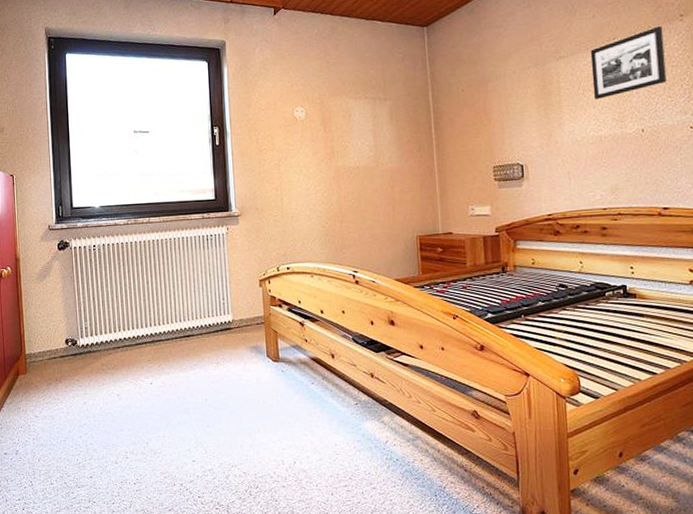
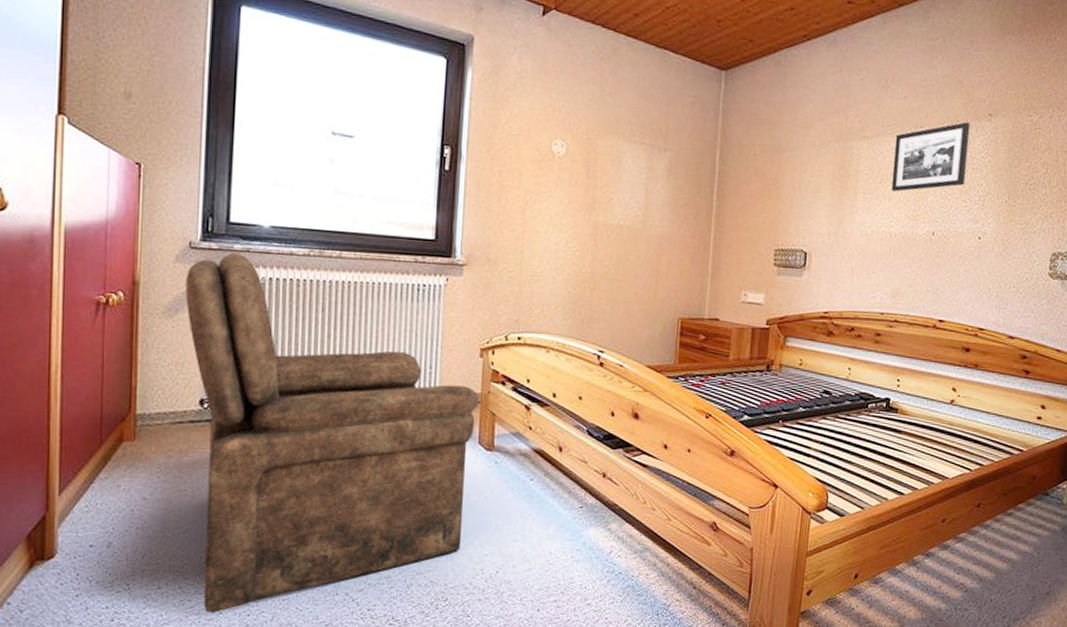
armchair: none [49,229,264,502] -> present [185,253,479,613]

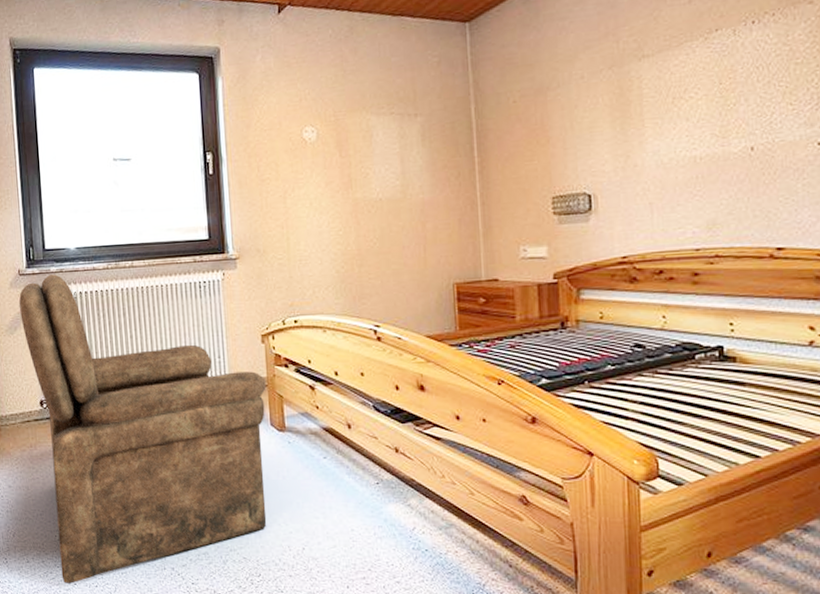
picture frame: present [891,122,971,192] -> none [683,11,787,111]

